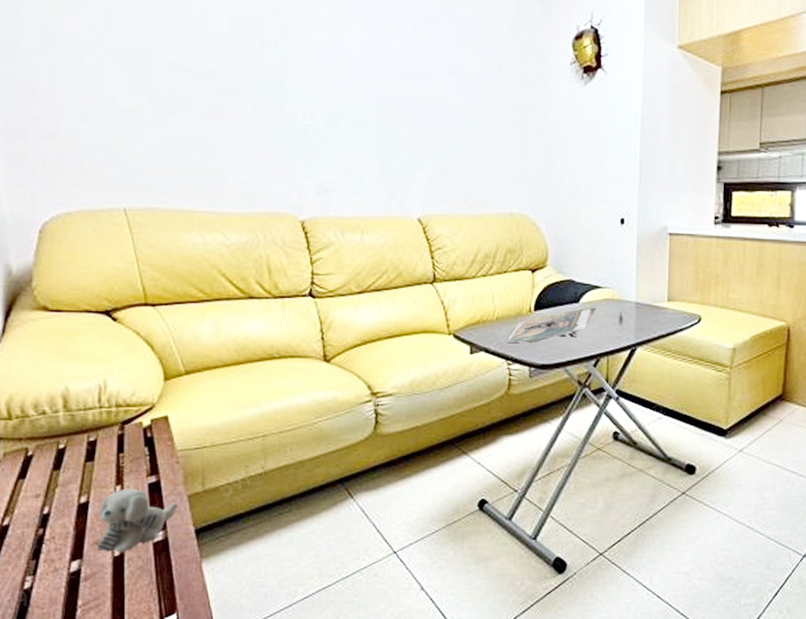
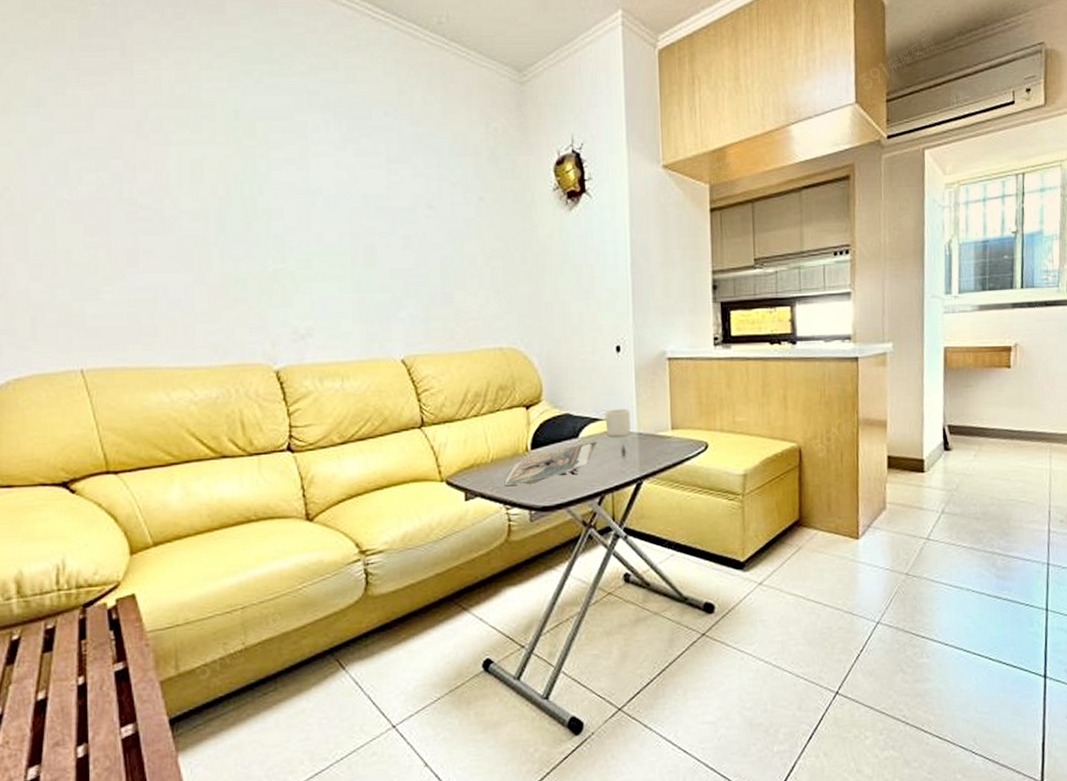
plush toy: present [97,488,179,553] -> none [58,678,150,753]
mug: none [605,278,630,306] -> present [605,409,631,438]

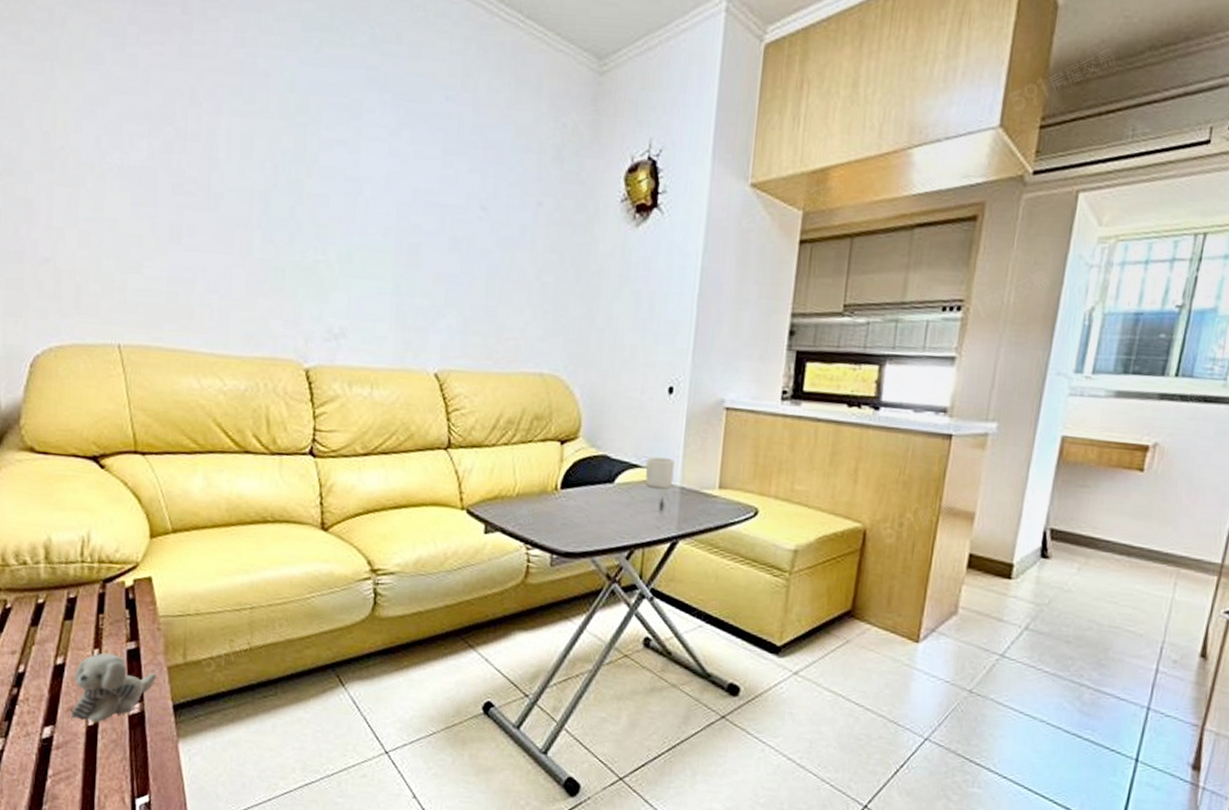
plush toy: none [58,678,150,753] -> present [71,653,157,723]
magazine: present [504,442,597,487] -> none [527,489,634,528]

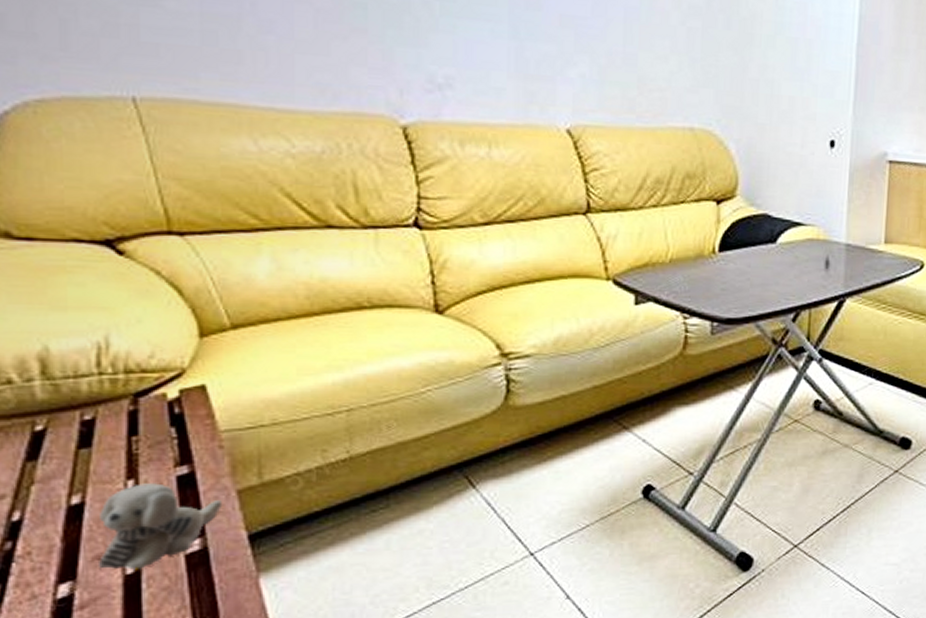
mug: present [645,457,675,490] -> none [809,214,839,248]

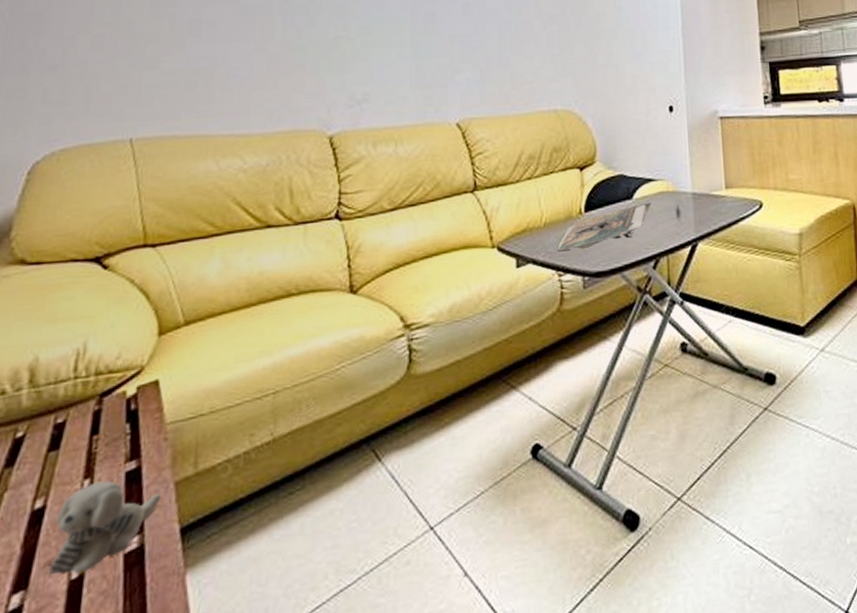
magazine: none [683,249,798,293] -> present [557,203,652,252]

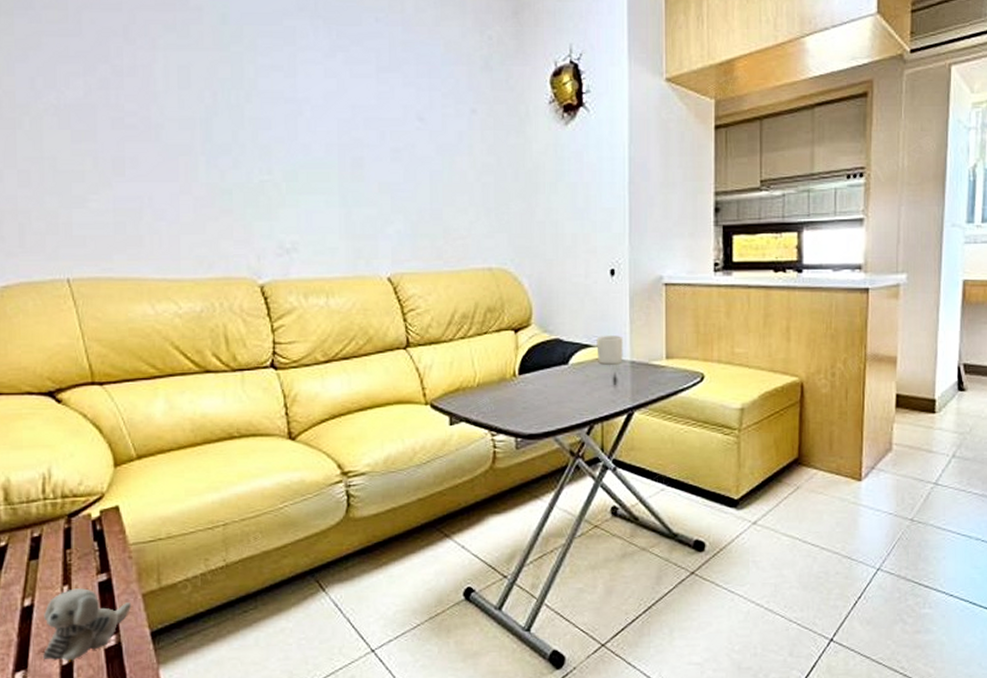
magazine: present [557,203,652,252] -> none [490,369,588,412]
mug: none [658,168,685,199] -> present [596,336,623,366]

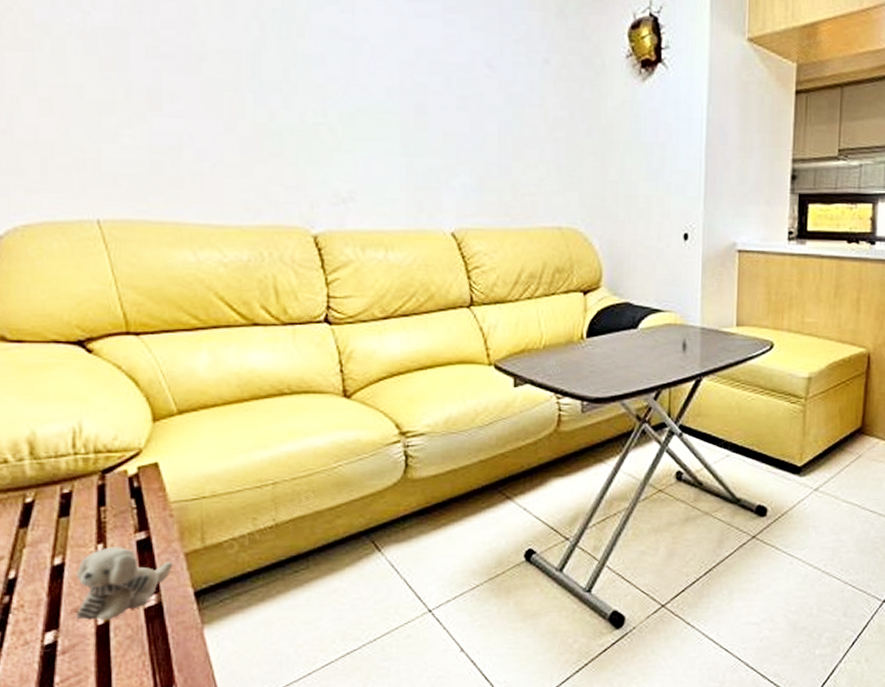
mug: present [596,336,623,366] -> none [667,301,694,332]

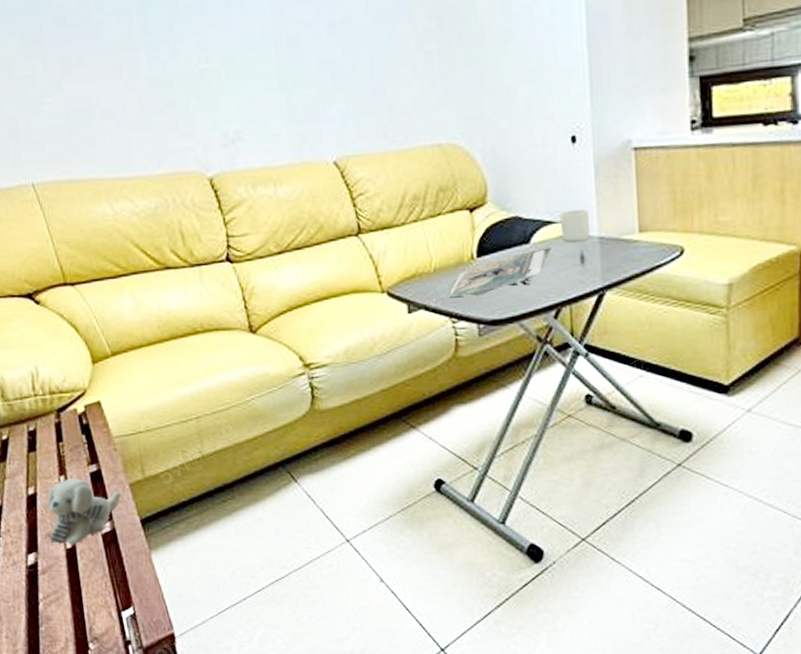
magazine: none [556,334,657,375] -> present [449,248,552,298]
mug: none [667,301,694,332] -> present [559,209,590,244]

